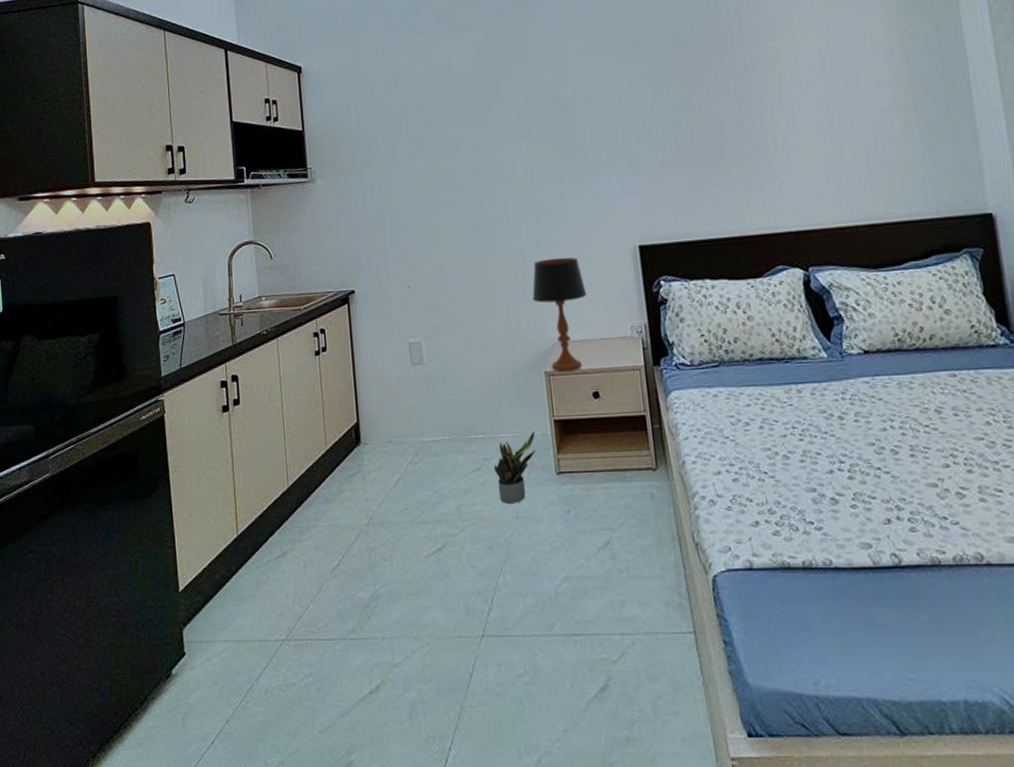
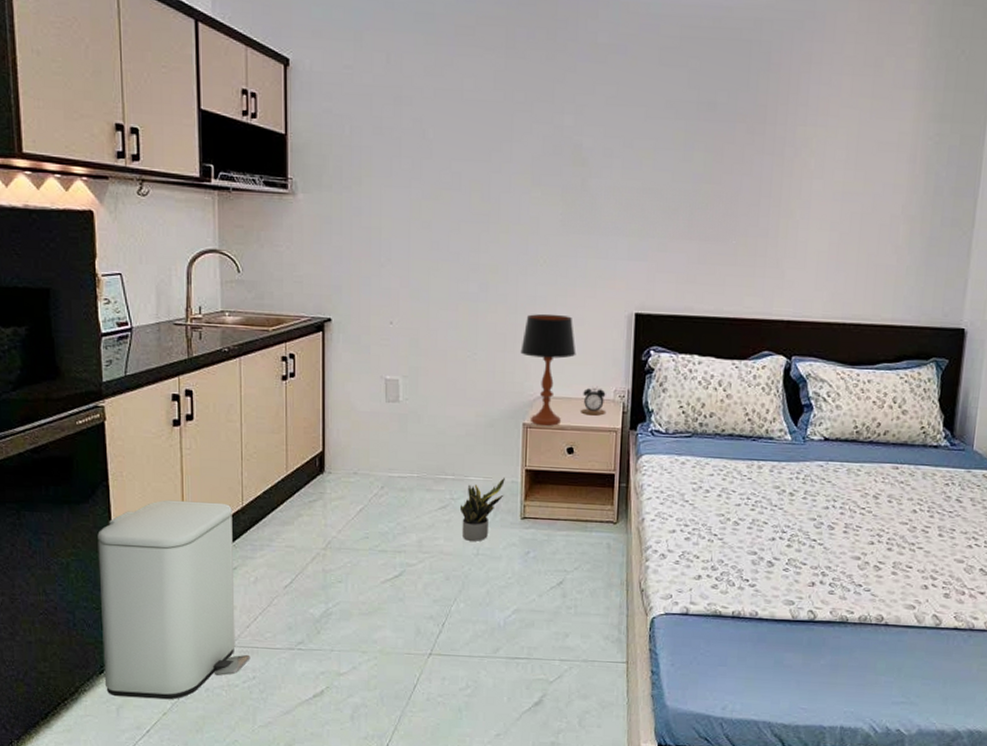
pedal bin: none [161,485,306,705] -> present [97,499,251,700]
alarm clock: none [600,324,627,356] -> present [581,386,607,416]

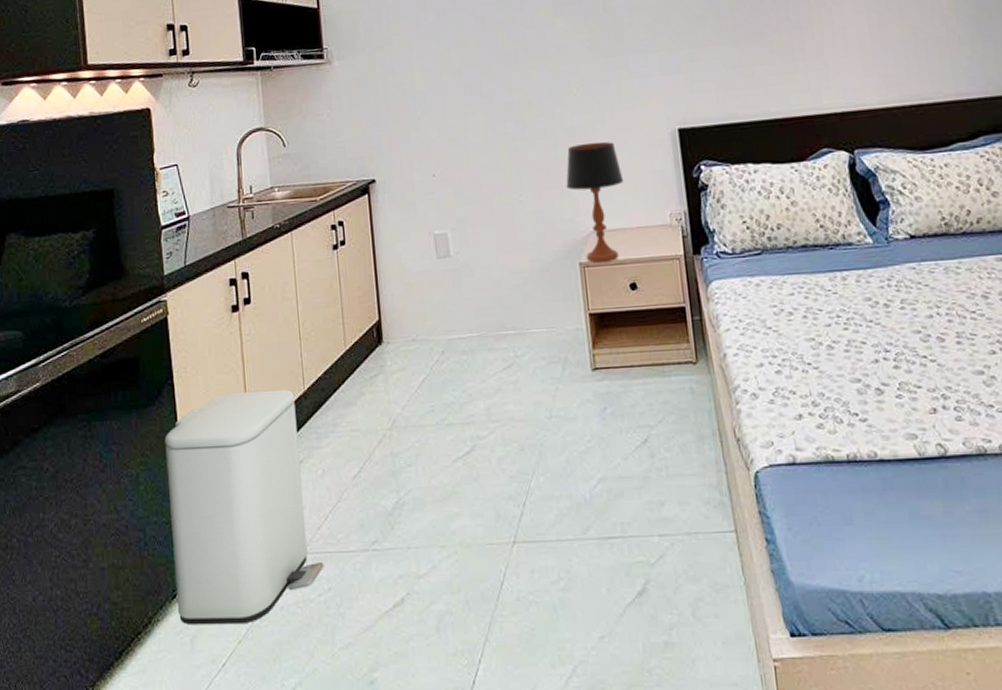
potted plant: present [459,477,505,541] -> none [525,324,571,402]
alarm clock: present [581,386,607,416] -> none [637,212,665,245]

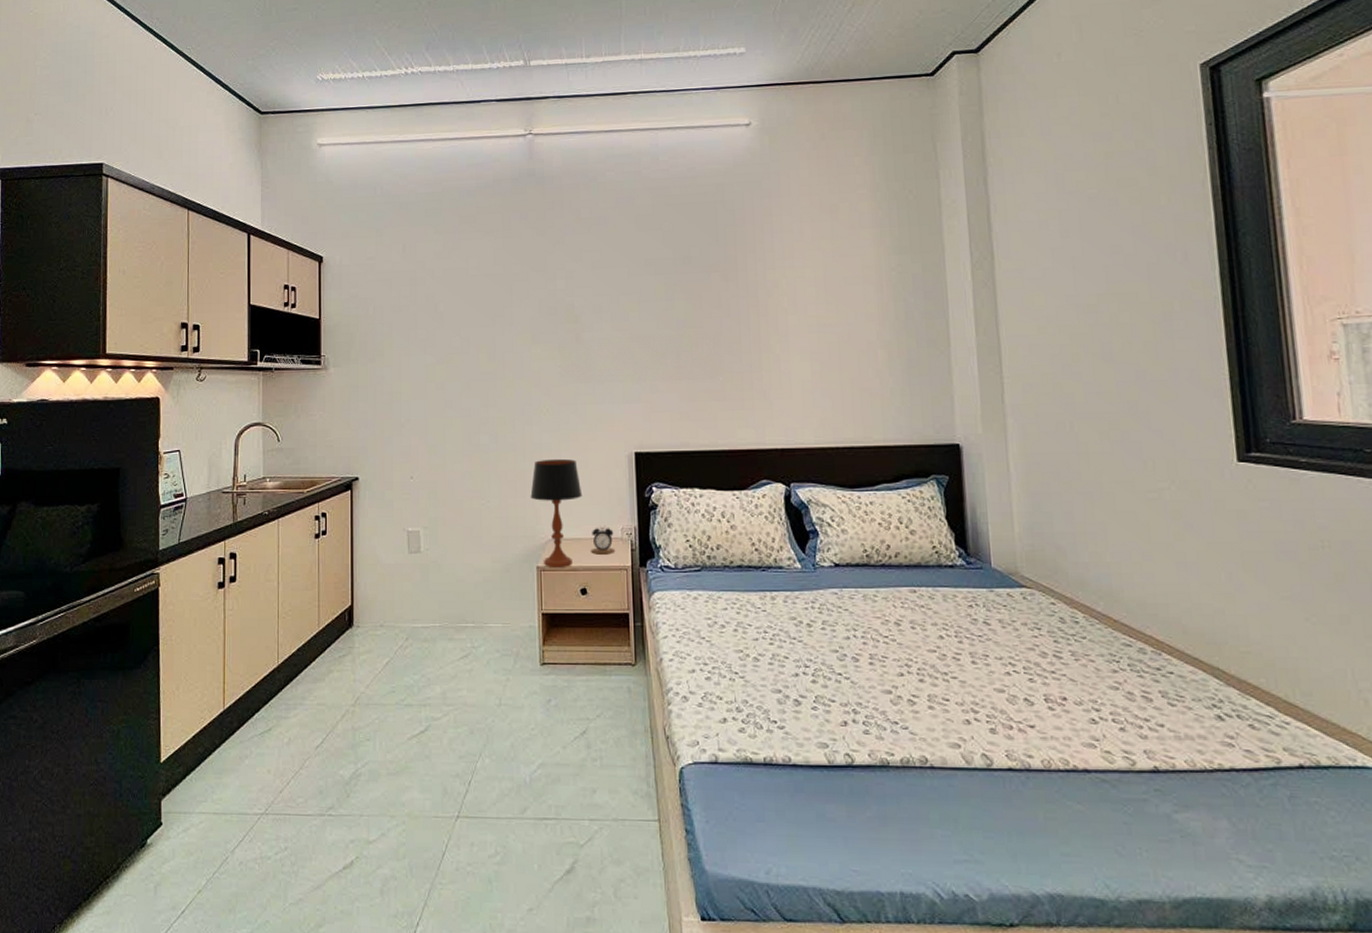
pedal bin: present [164,389,325,625] -> none [144,661,283,875]
alarm clock: none [637,212,665,245] -> present [591,525,616,555]

